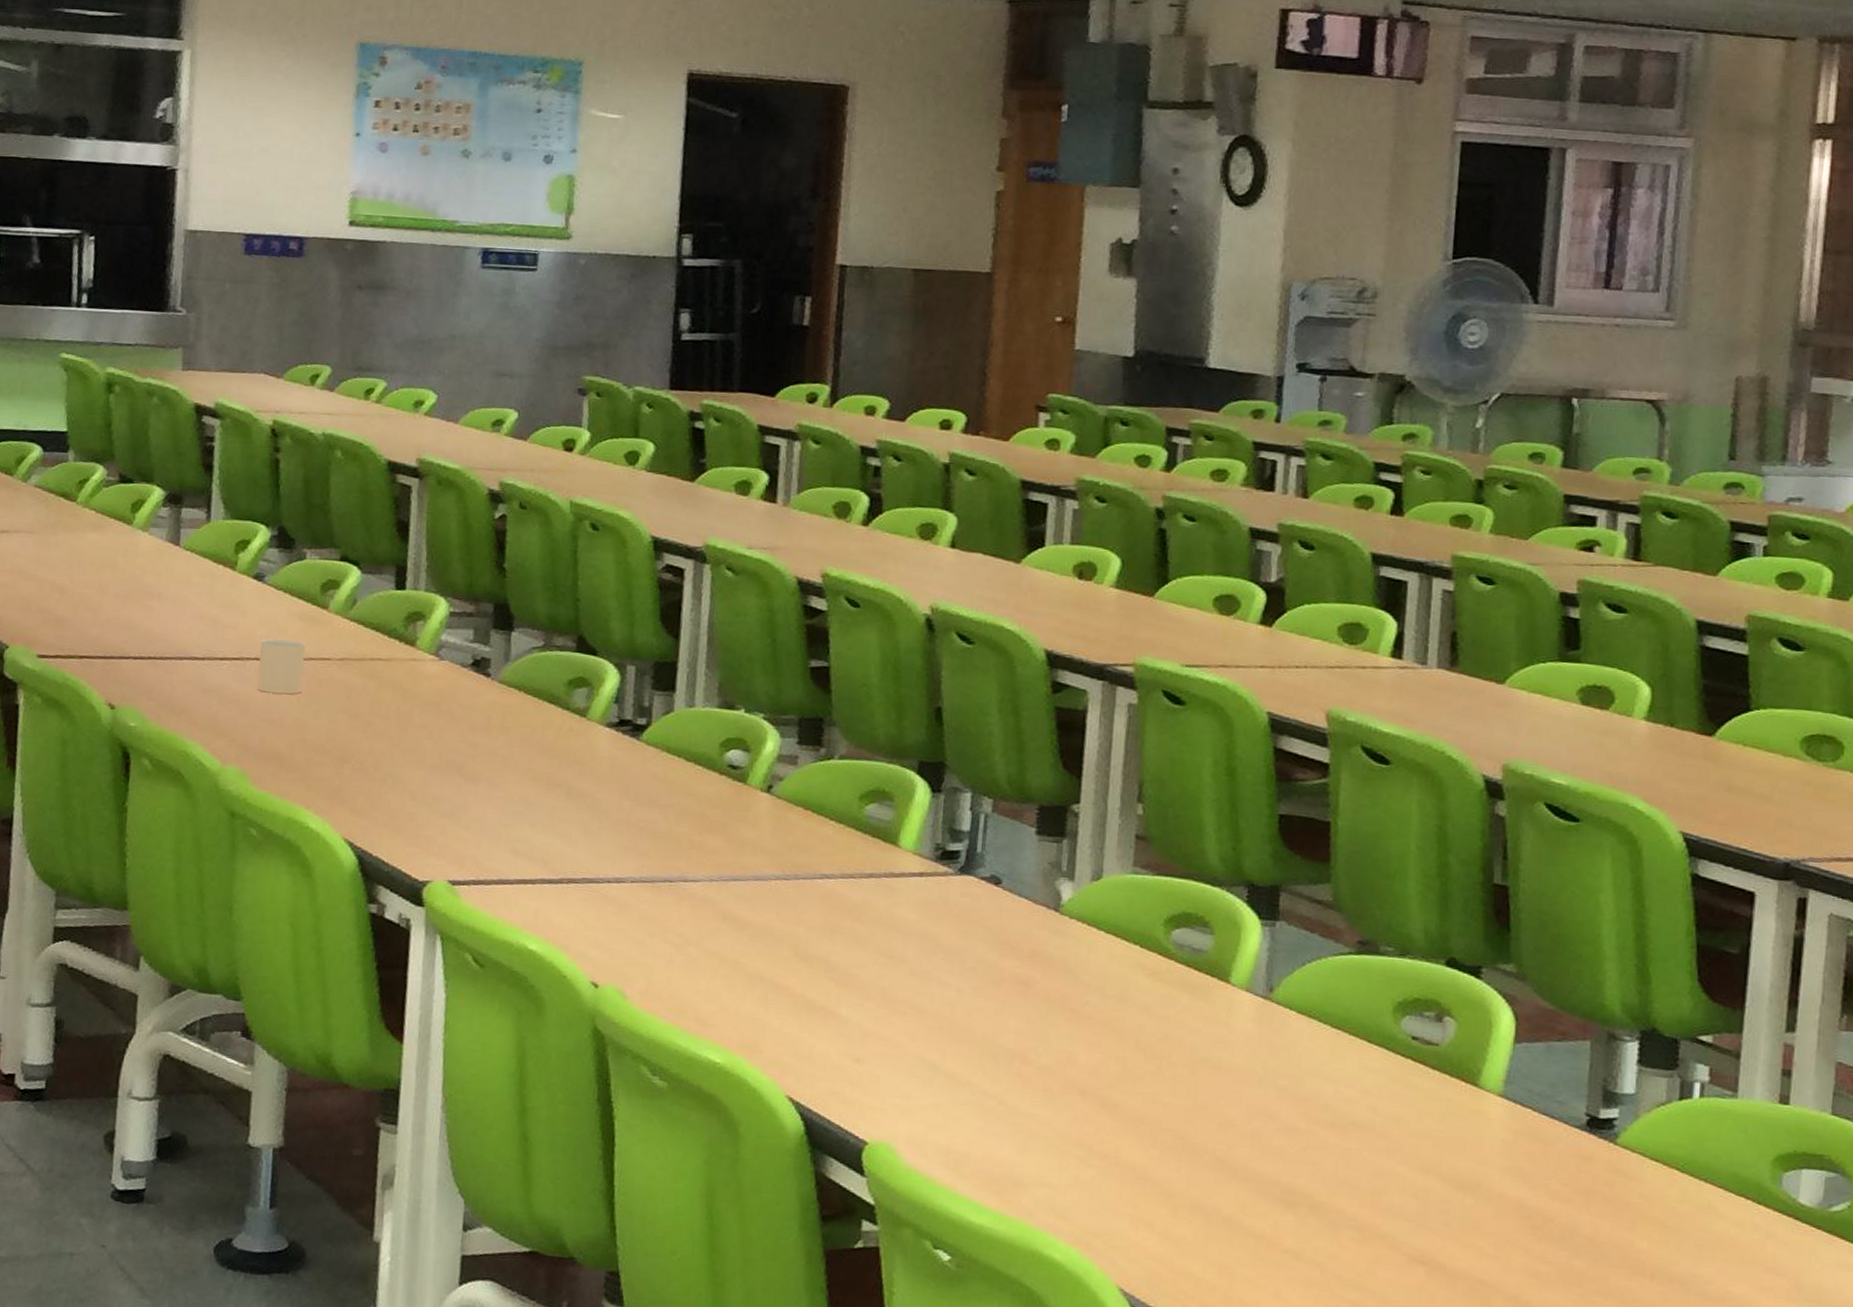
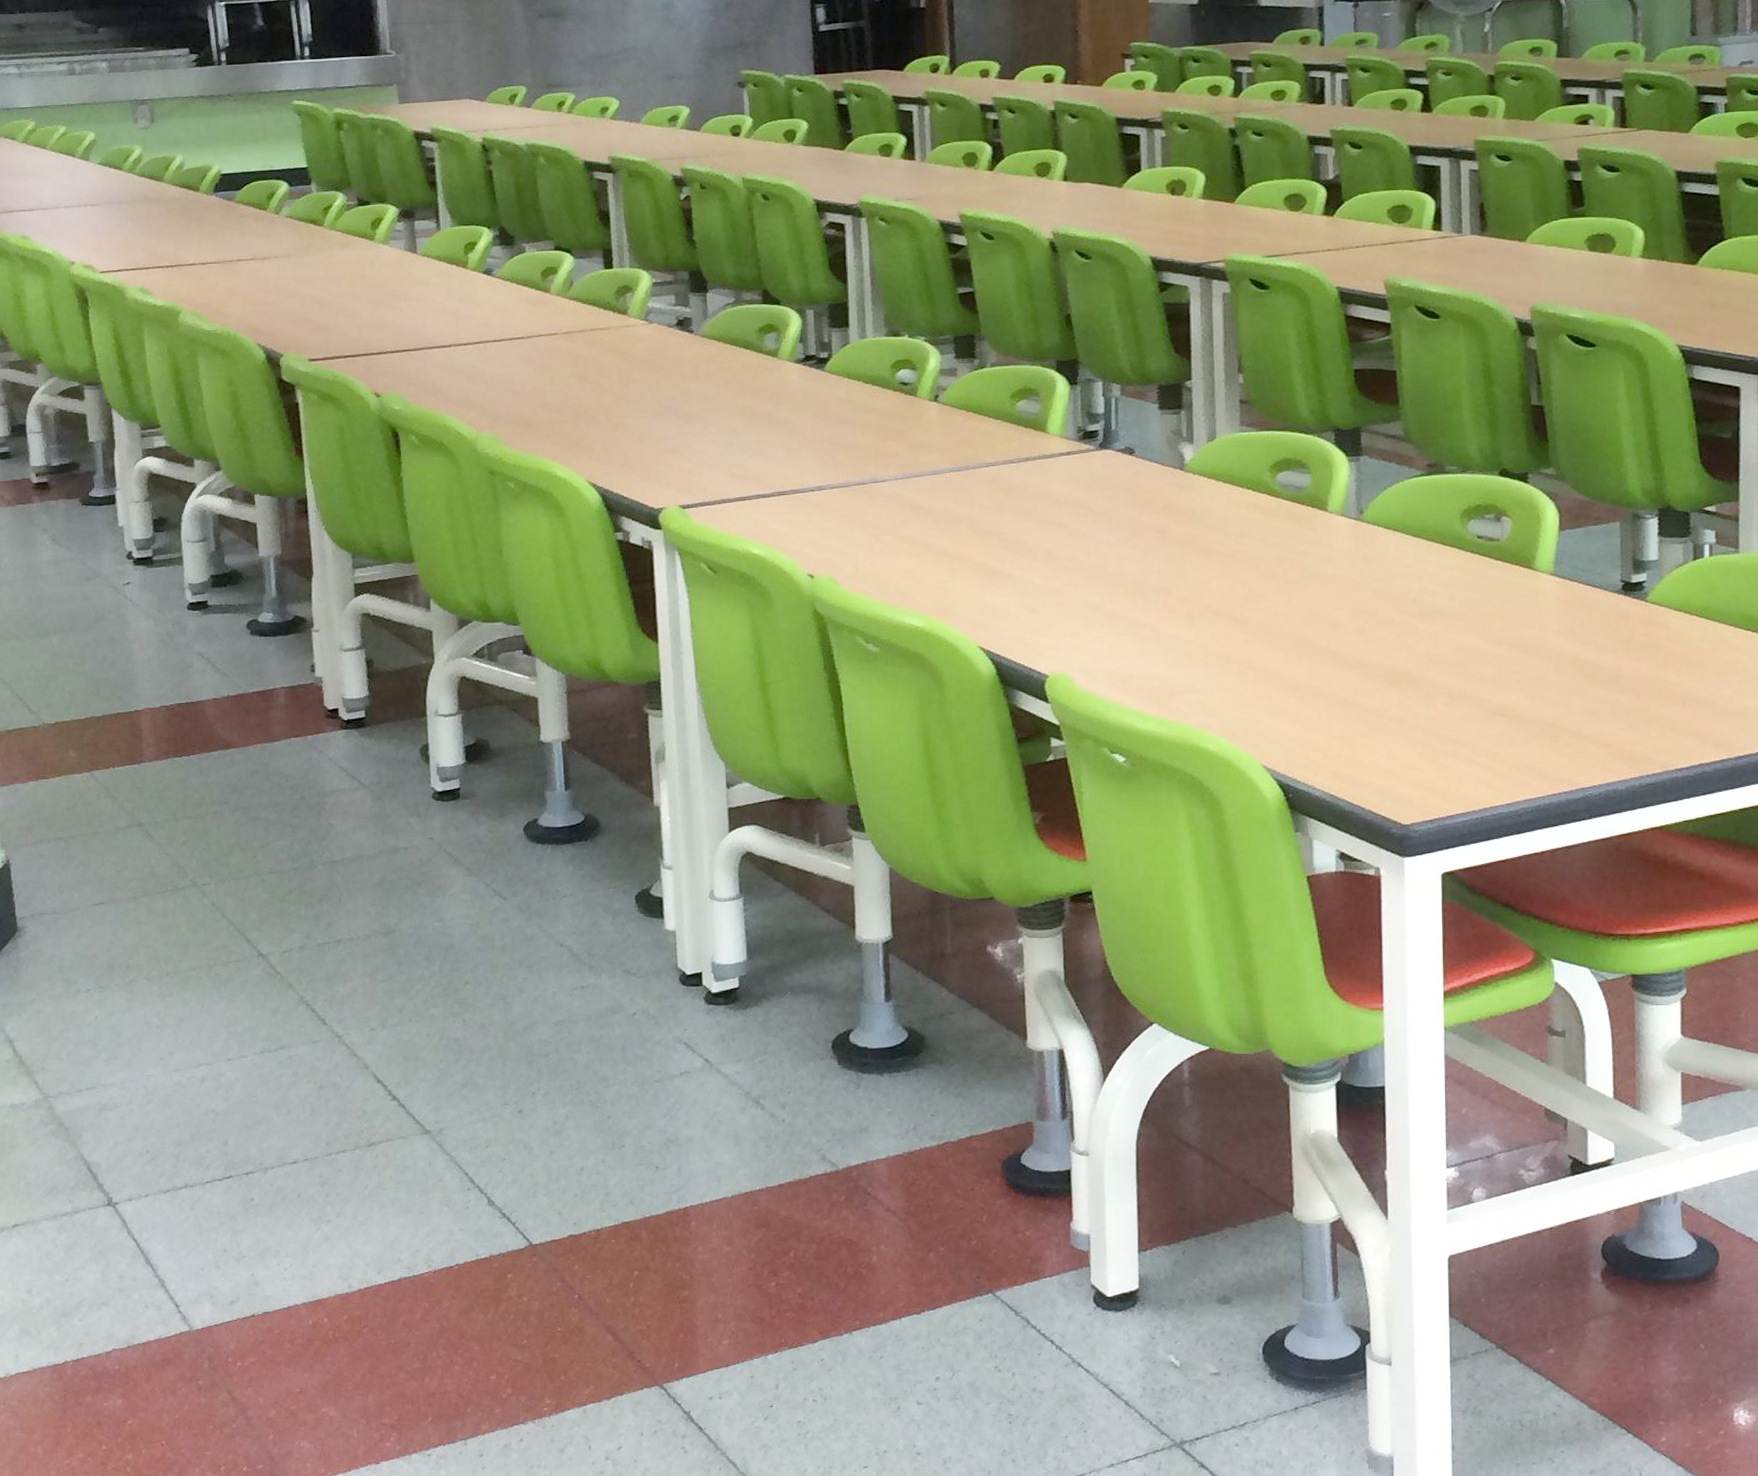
cup: present [257,639,305,695] -> none [496,321,536,368]

